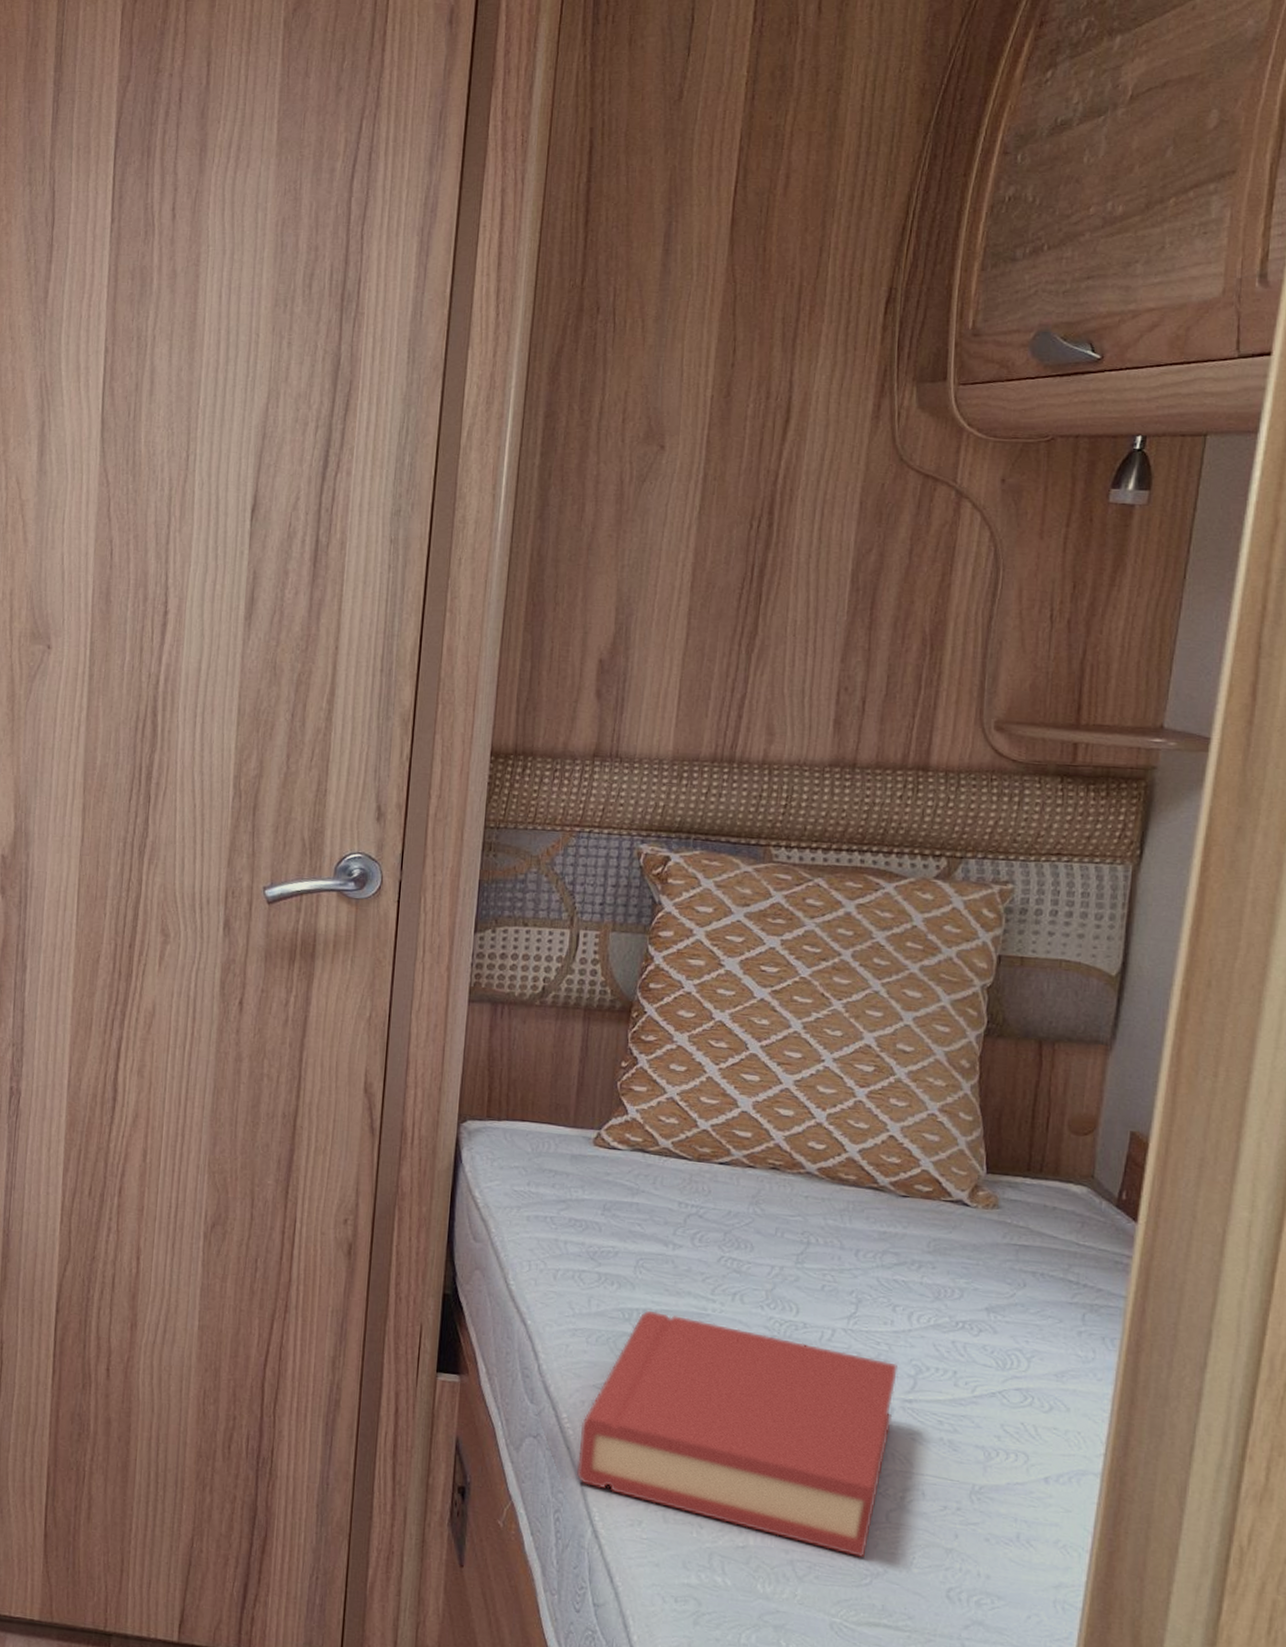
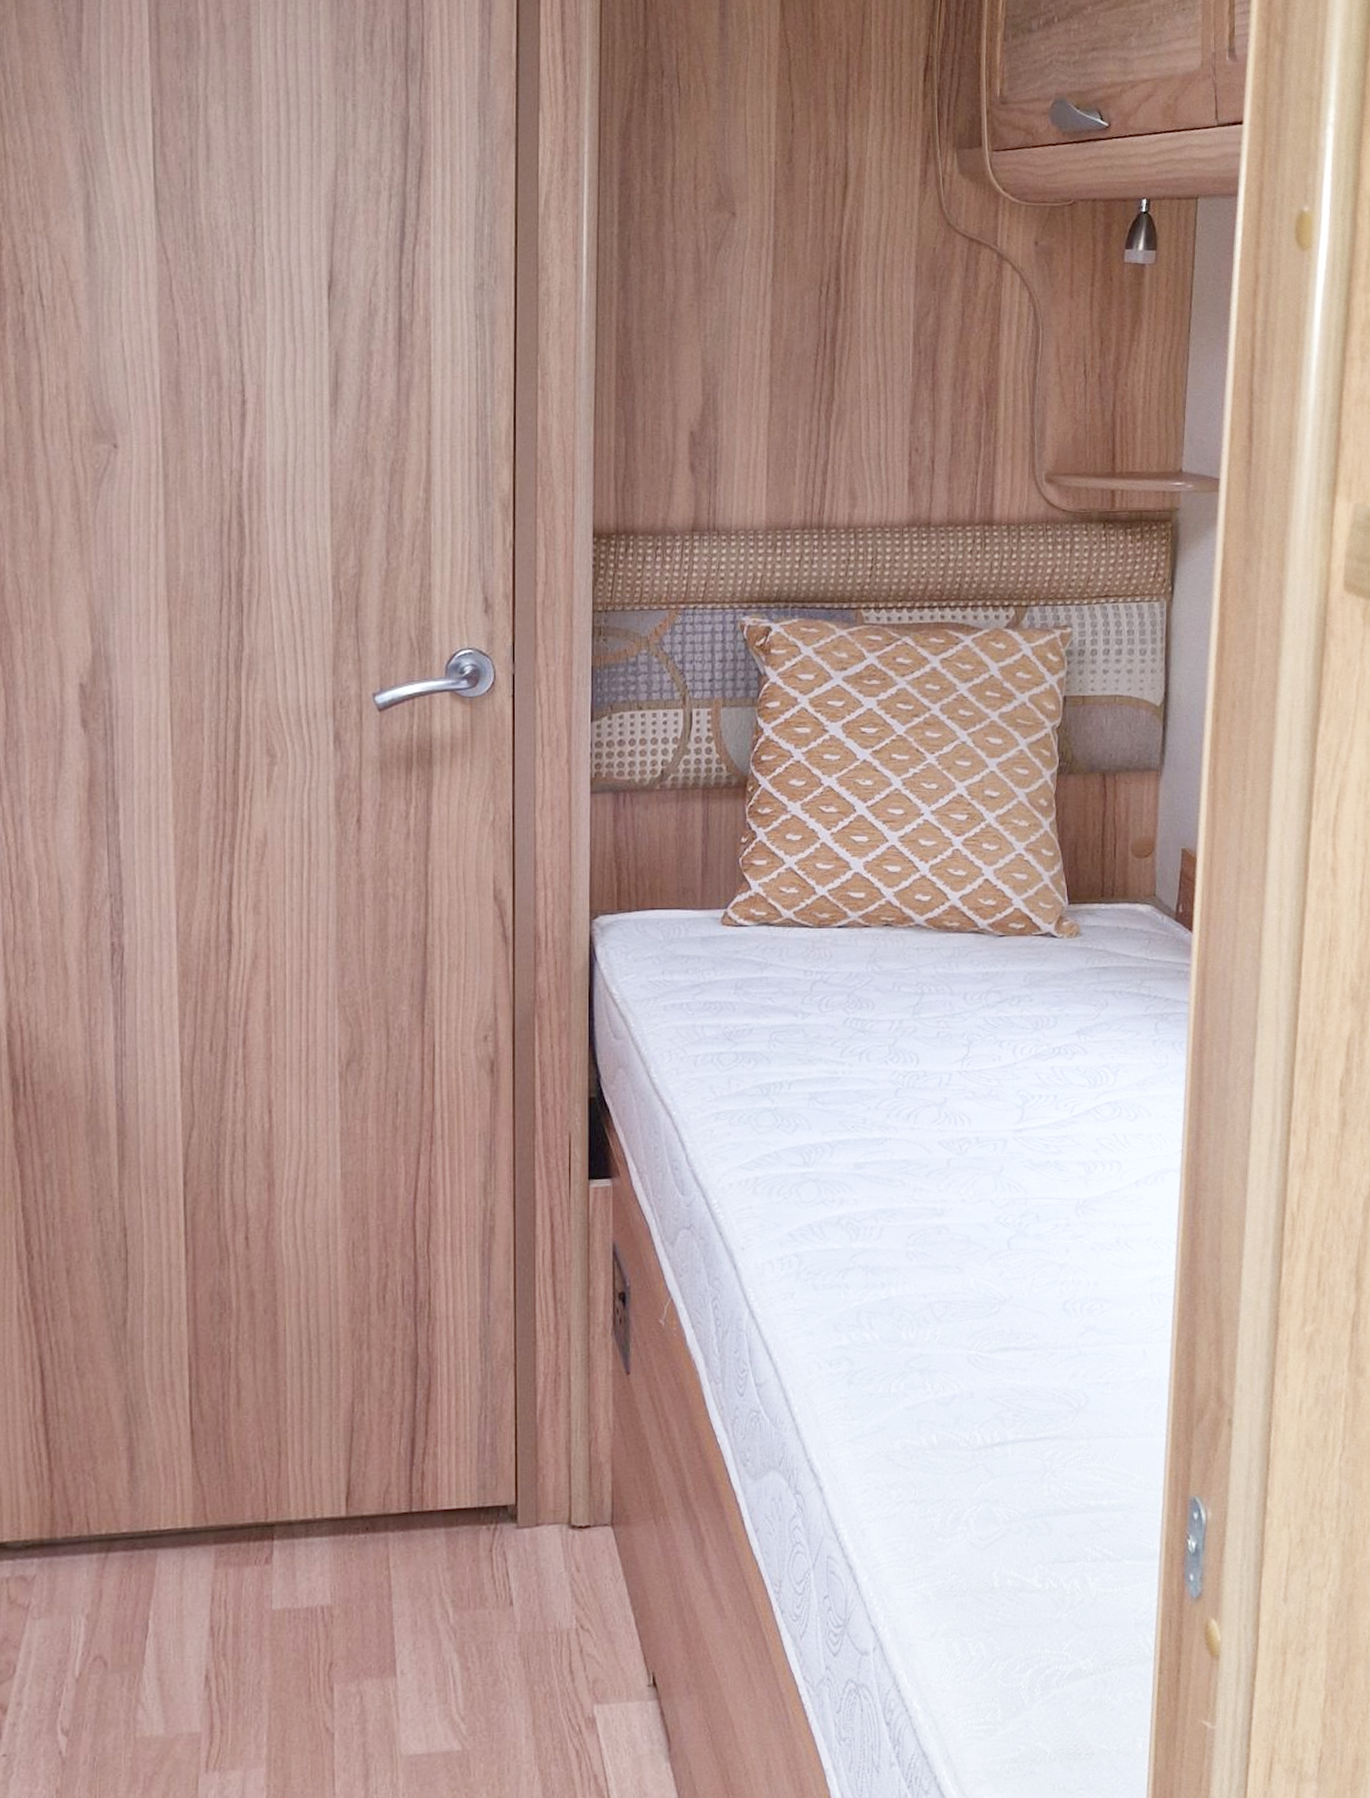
hardback book: present [576,1310,898,1558] -> none [729,1082,1007,1289]

